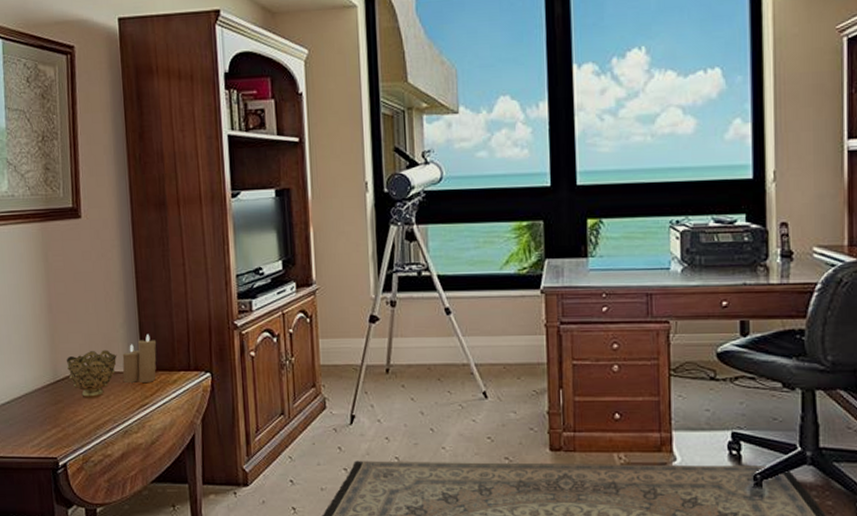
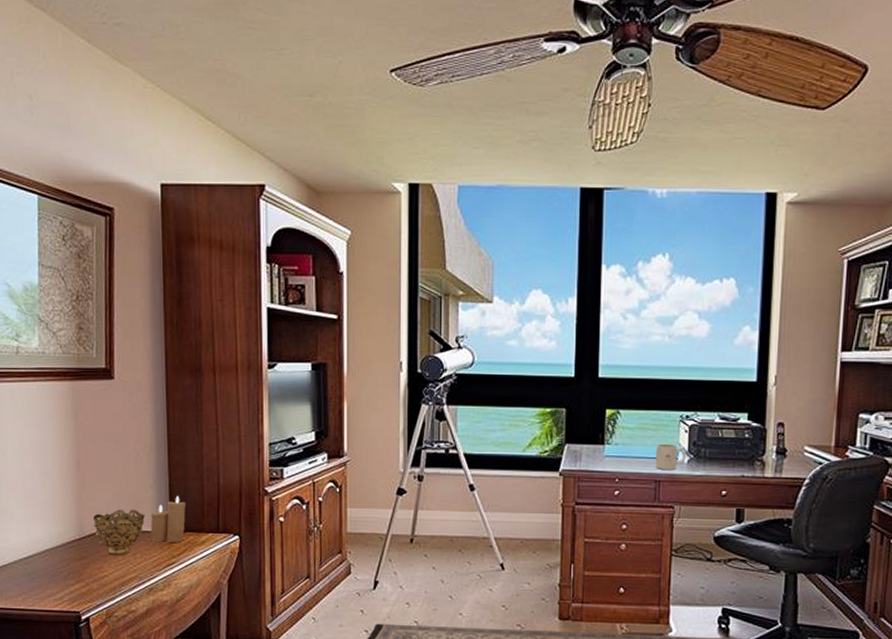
mug: none [644,252,678,282] -> present [655,443,685,471]

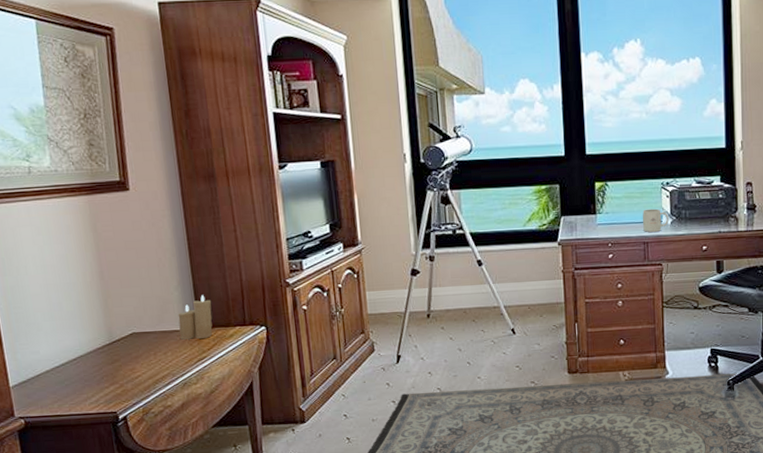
decorative bowl: present [94,509,146,557] -> none [121,311,173,357]

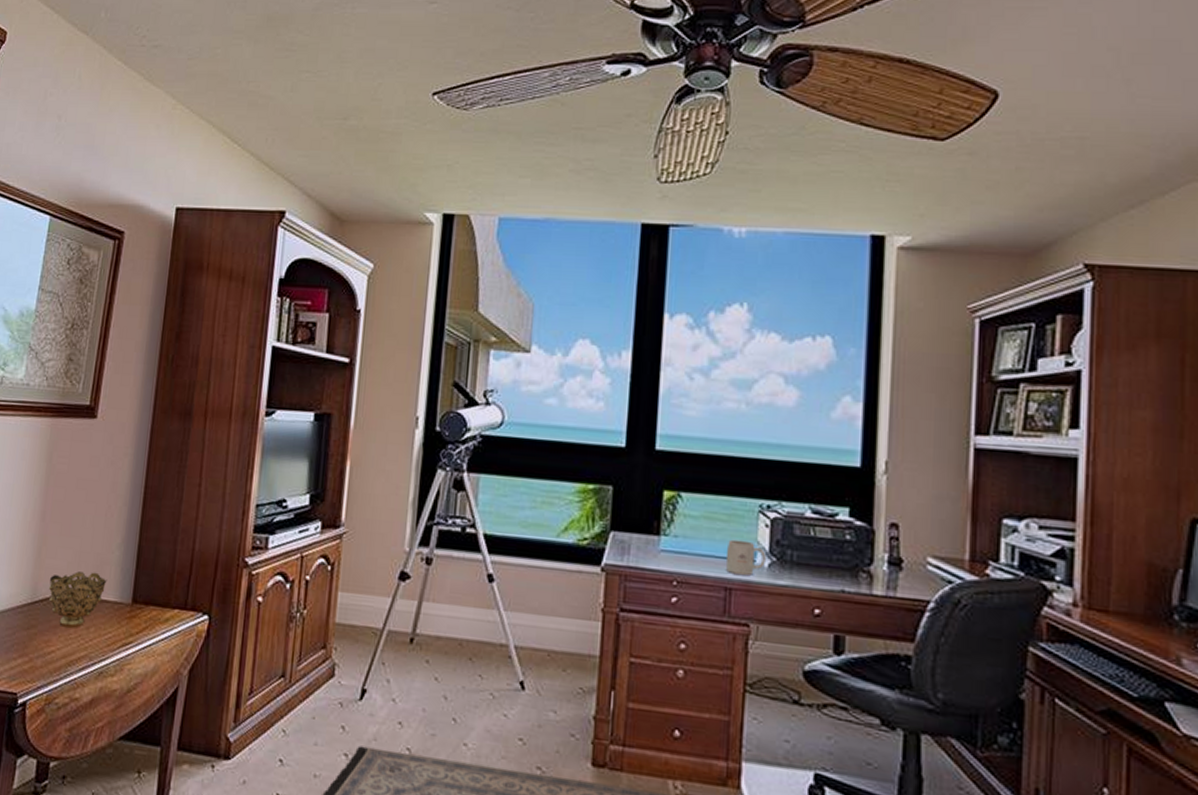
decorative bowl: none [121,311,173,357] -> present [49,571,108,629]
candle: present [178,295,213,340] -> none [108,561,155,618]

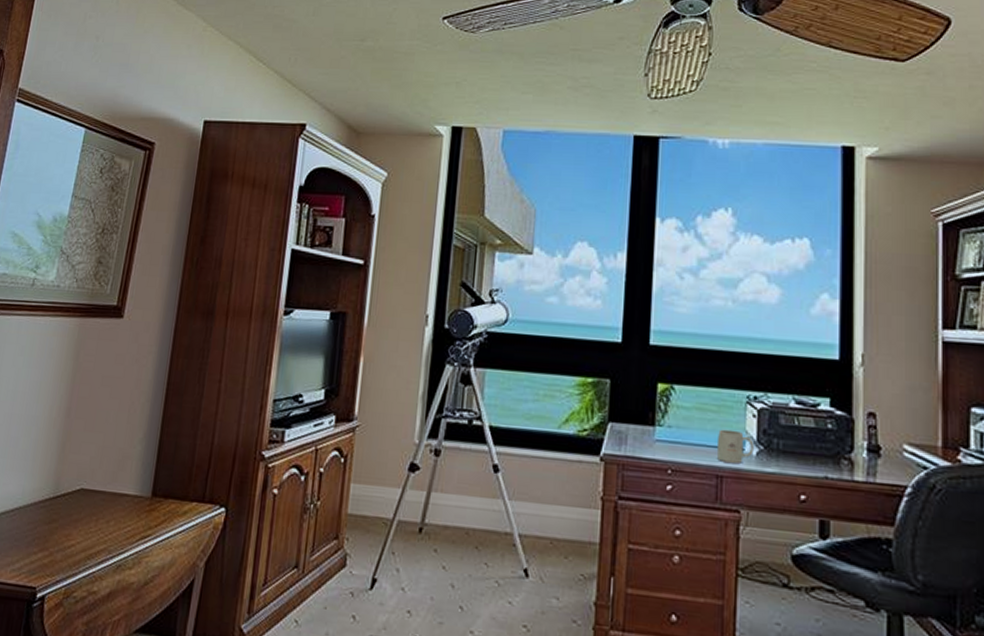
decorative bowl: present [49,571,108,629] -> none [71,466,129,523]

